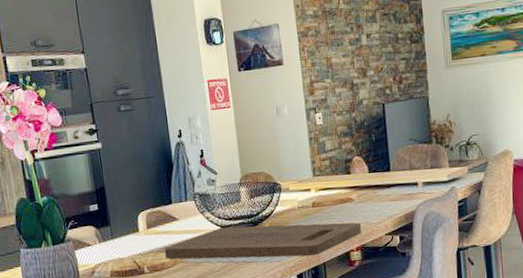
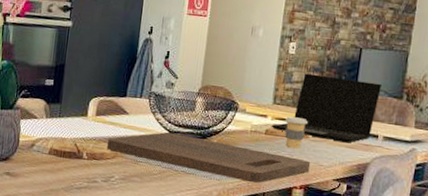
laptop: none [316,133,411,201] -> present [271,73,382,143]
coffee cup: none [327,183,351,215] -> present [284,116,309,149]

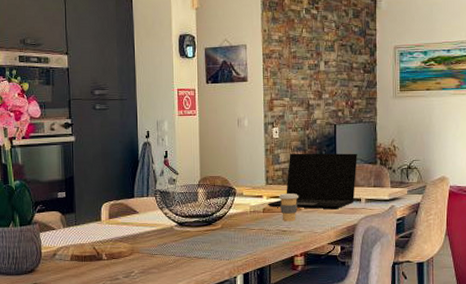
cutting board: present [107,132,311,184] -> none [122,223,307,258]

